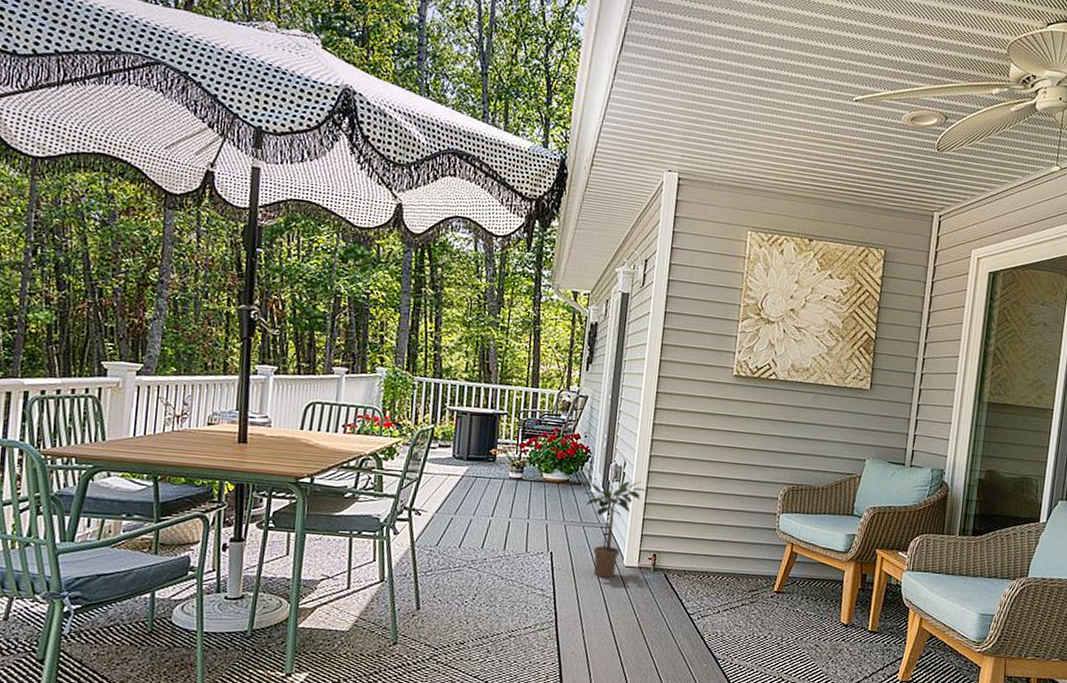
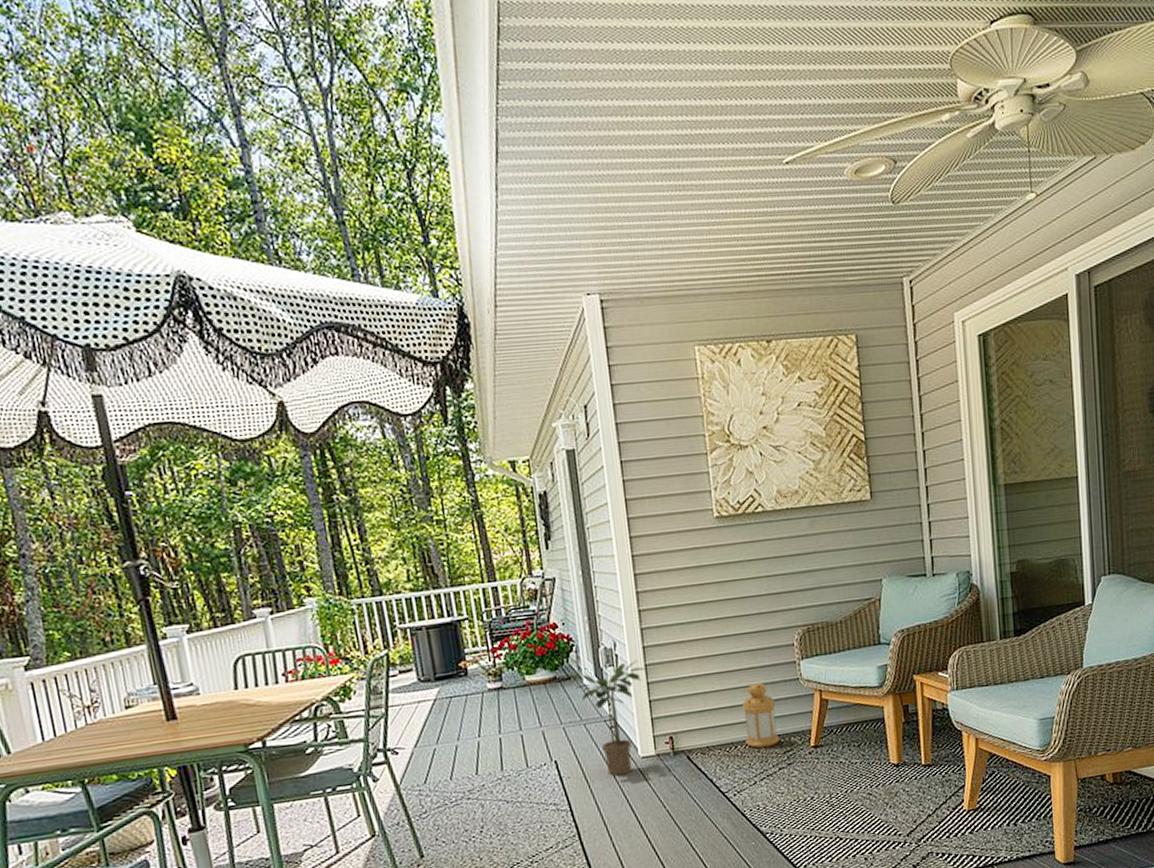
lantern: none [718,524,752,584] -> present [740,683,780,748]

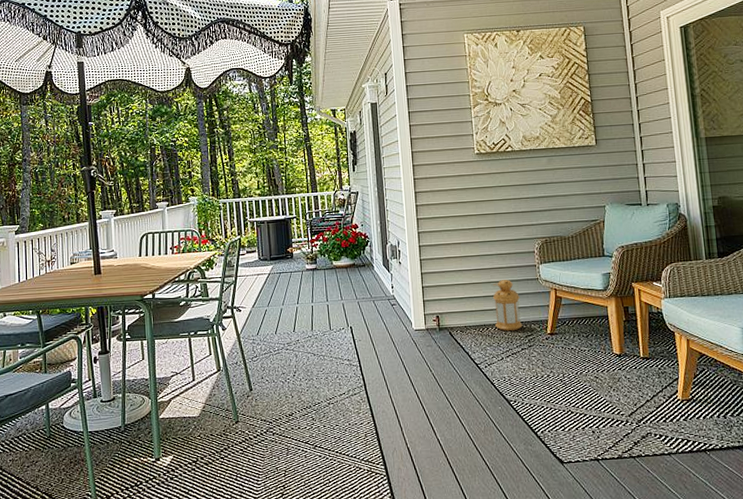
potted plant: present [575,660,647,776] -> none [368,255,421,343]

